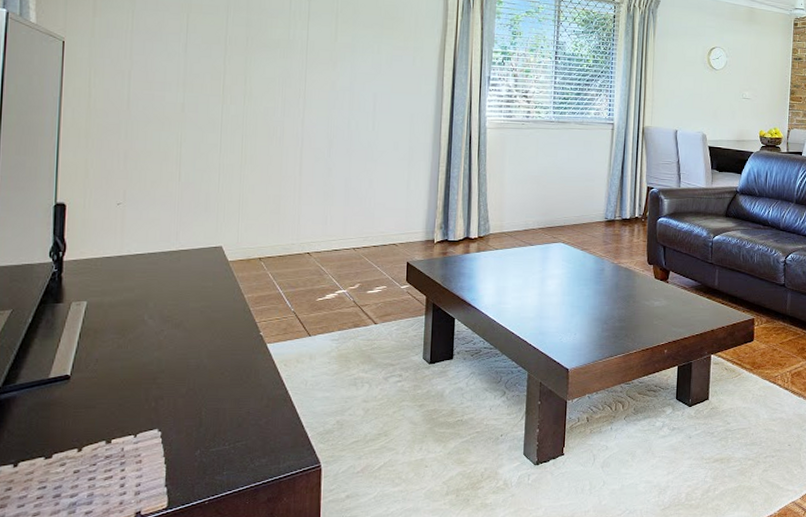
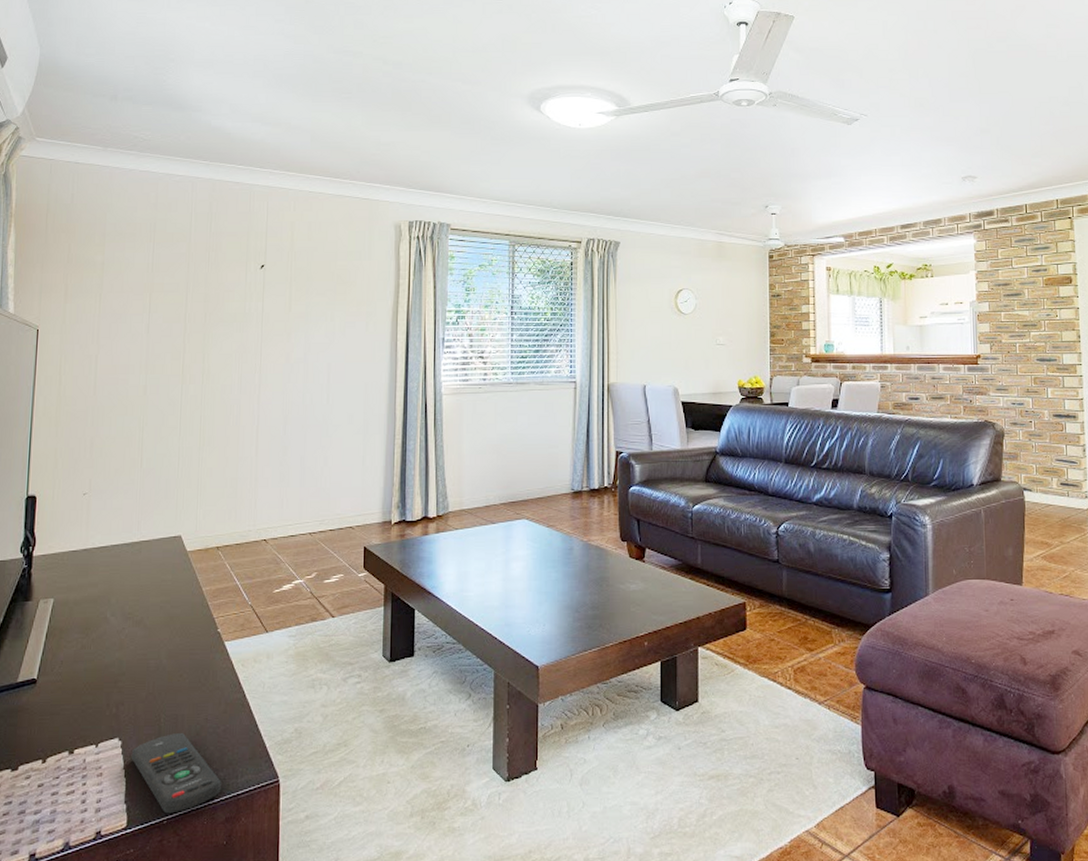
remote control: none [172,425,263,495] -> present [132,733,221,814]

